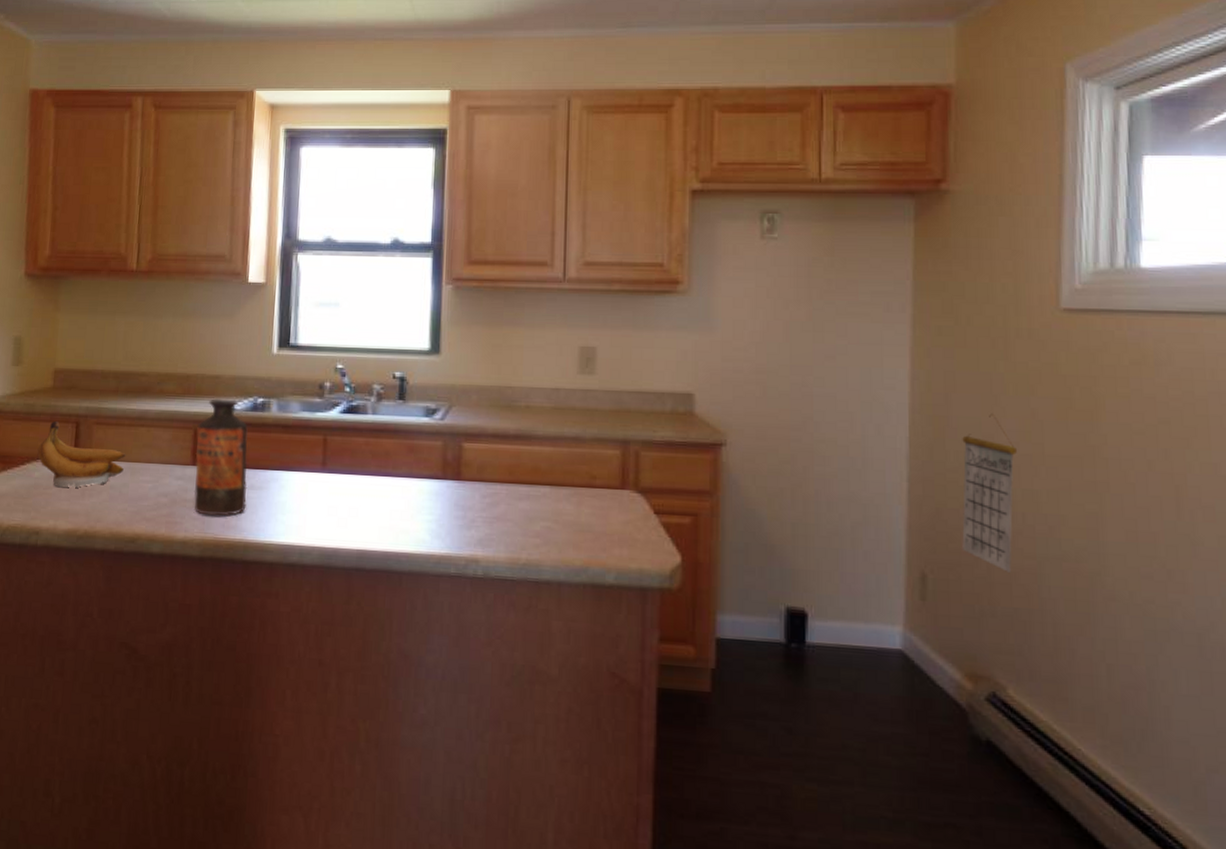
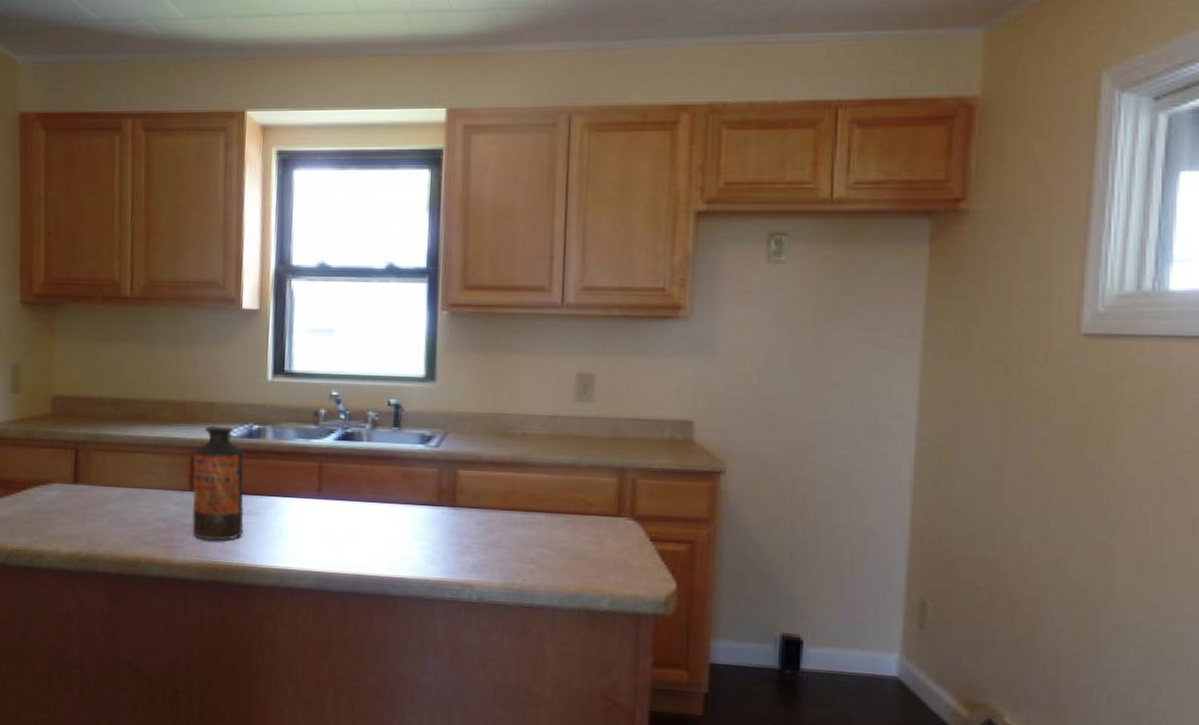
banana: present [37,421,126,488] -> none [38,447,125,512]
calendar: present [962,413,1017,572] -> none [965,441,1026,602]

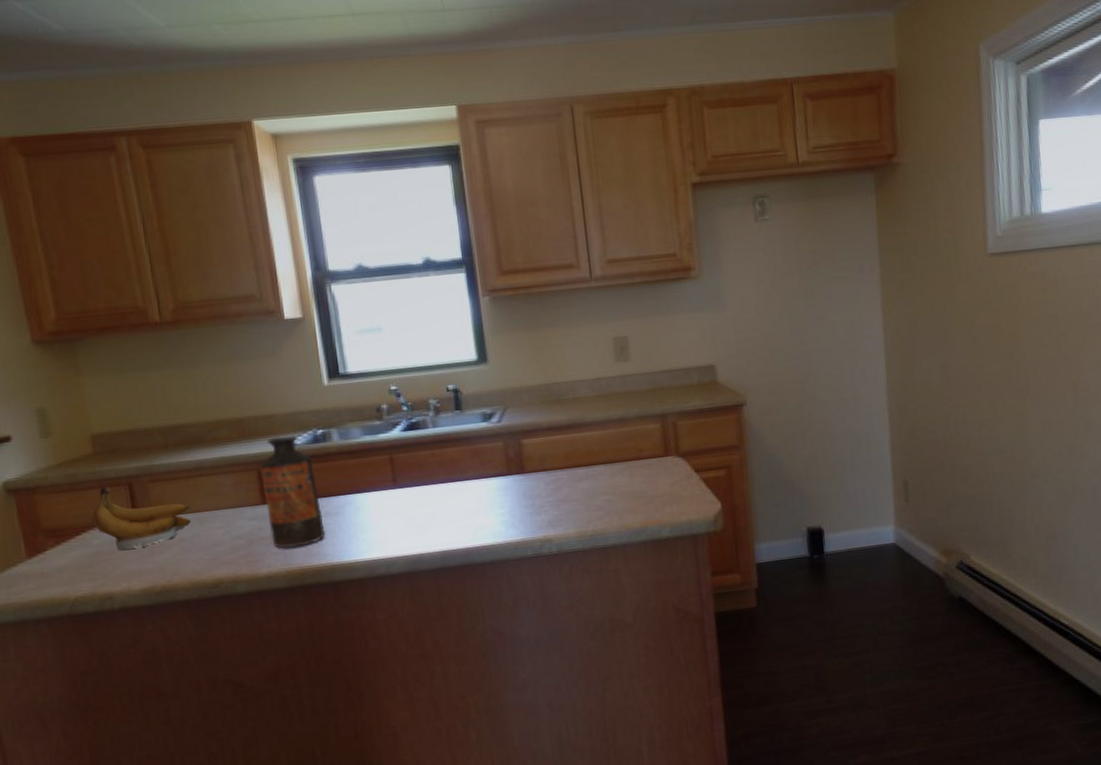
banana: none [38,447,125,512] -> present [91,486,191,551]

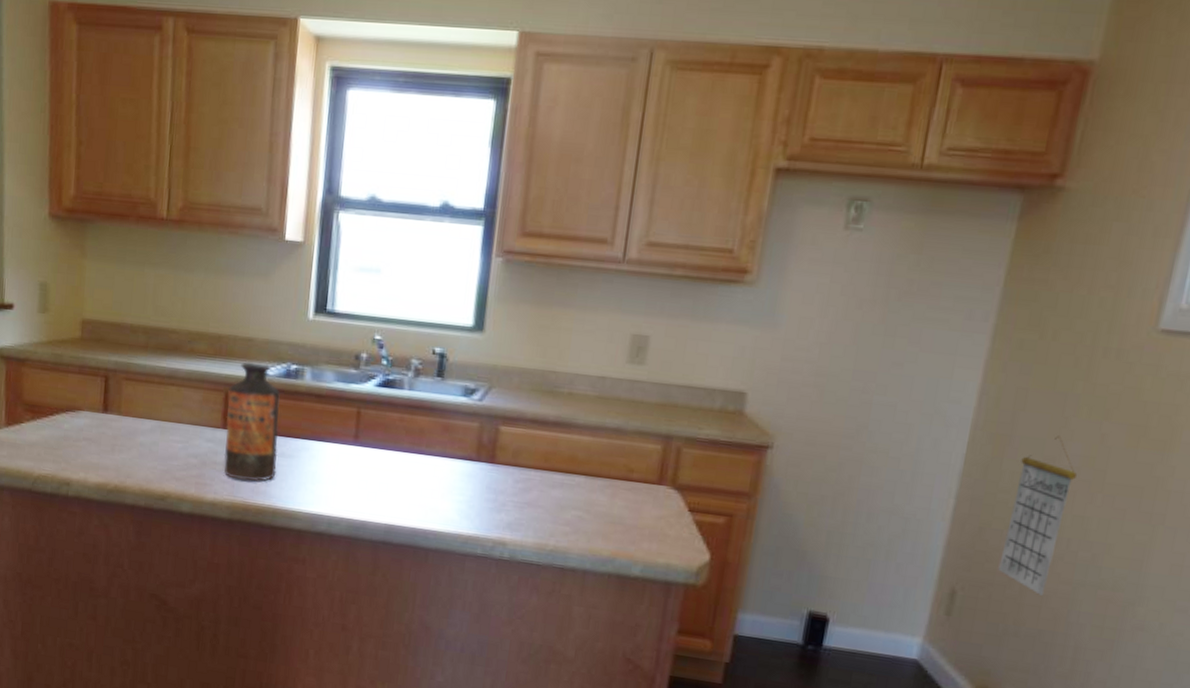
banana: present [91,486,191,551] -> none [66,373,156,443]
calendar: none [925,346,967,469] -> present [998,435,1077,595]

